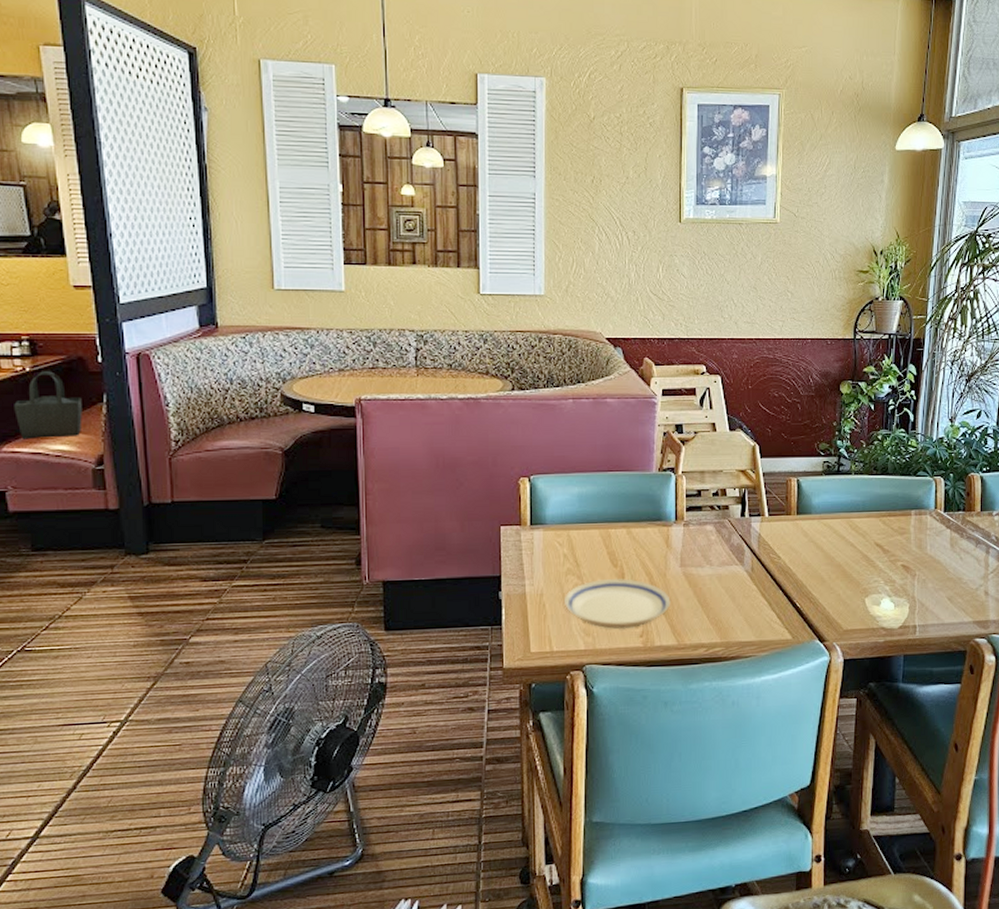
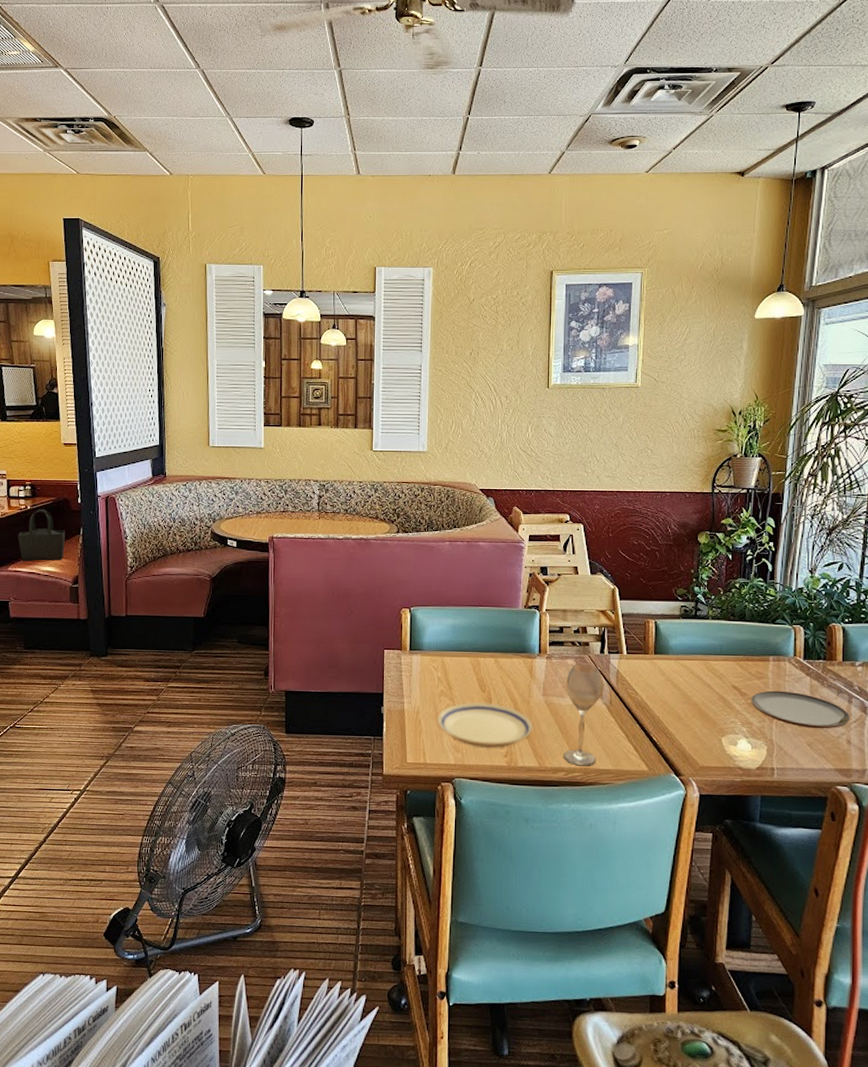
wineglass: none [704,529,744,640] -> present [564,663,603,766]
plate: none [893,545,988,582] -> present [751,690,851,729]

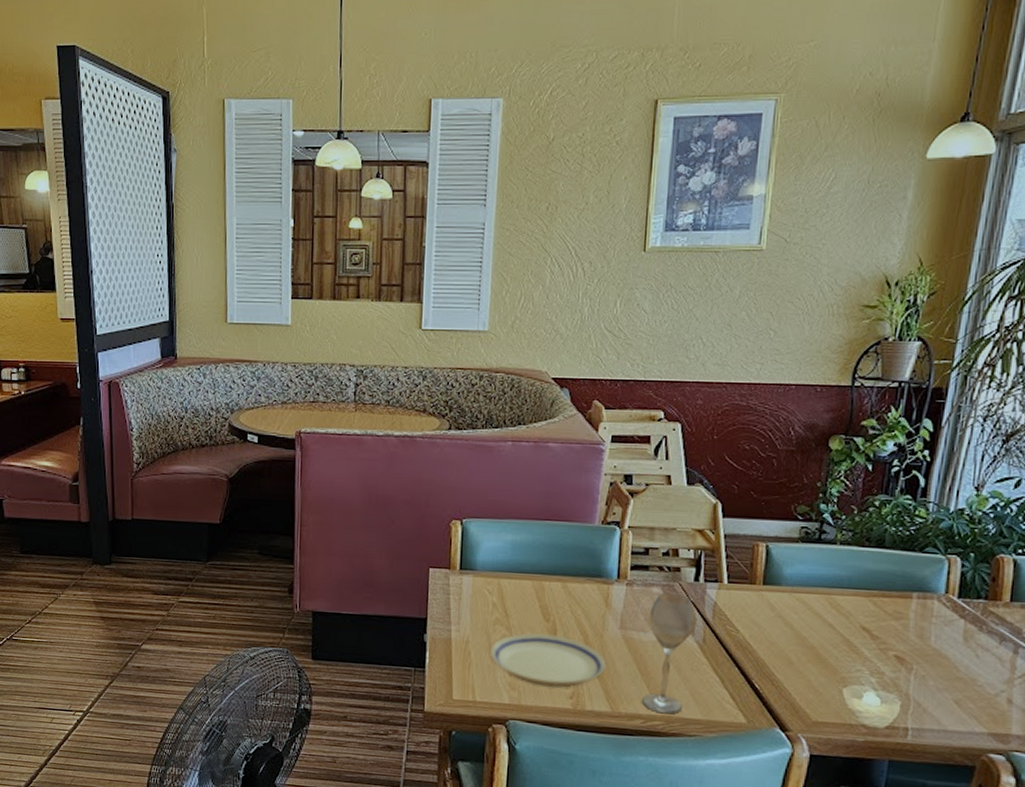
shopping bag: present [18,509,65,562] -> none [11,395,63,455]
plate: present [751,690,851,729] -> none [884,634,1015,684]

